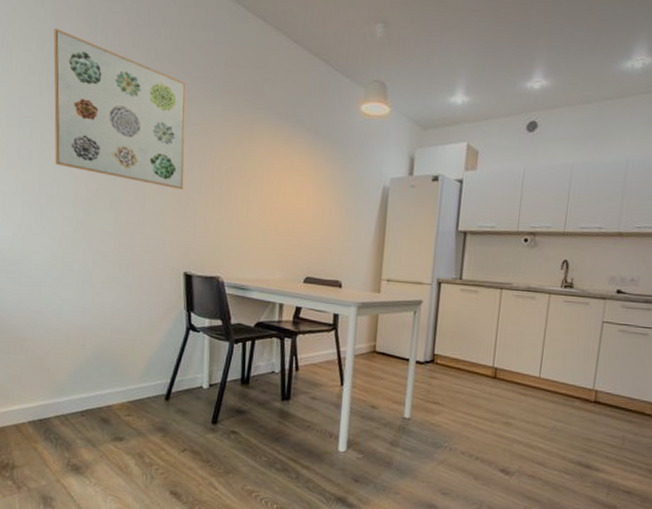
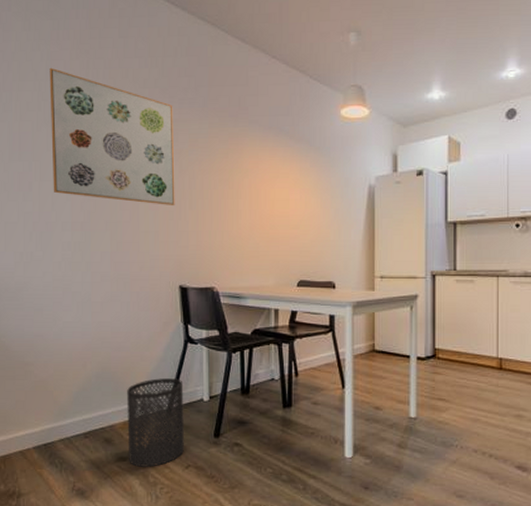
trash can: none [125,363,184,449] -> present [127,378,185,467]

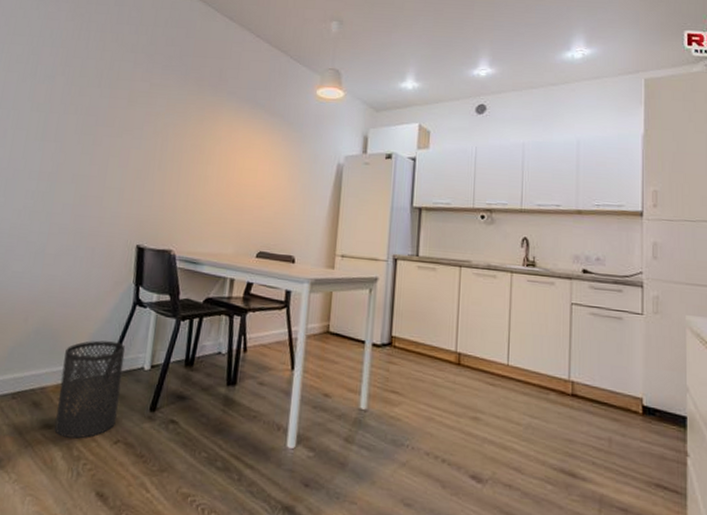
wall art: present [49,67,175,206] -> none [27,25,156,166]

